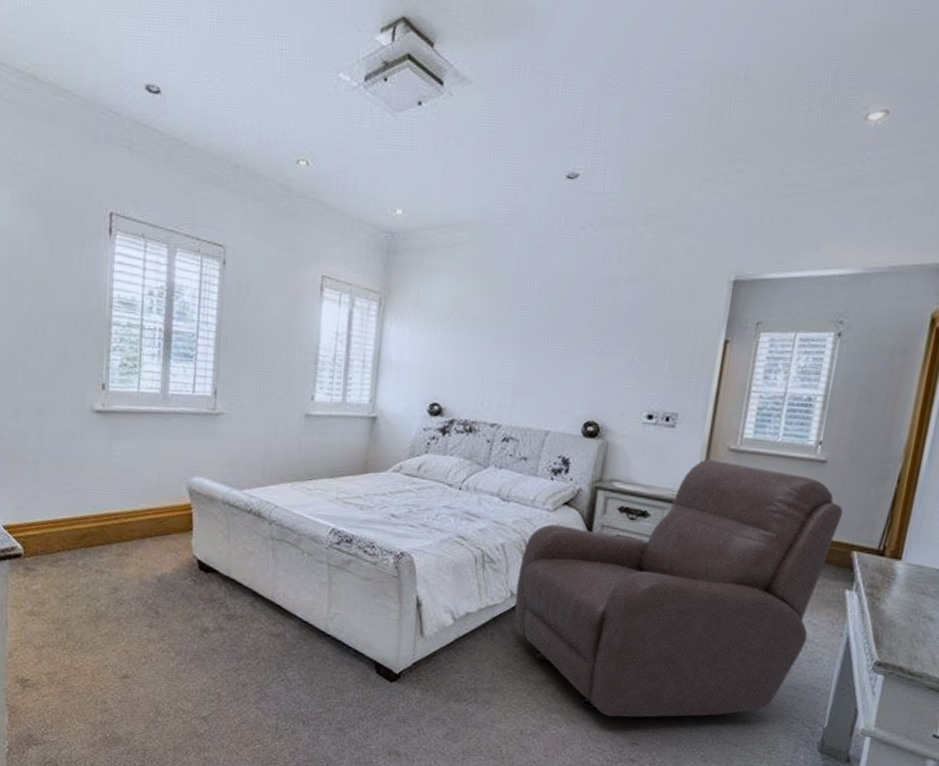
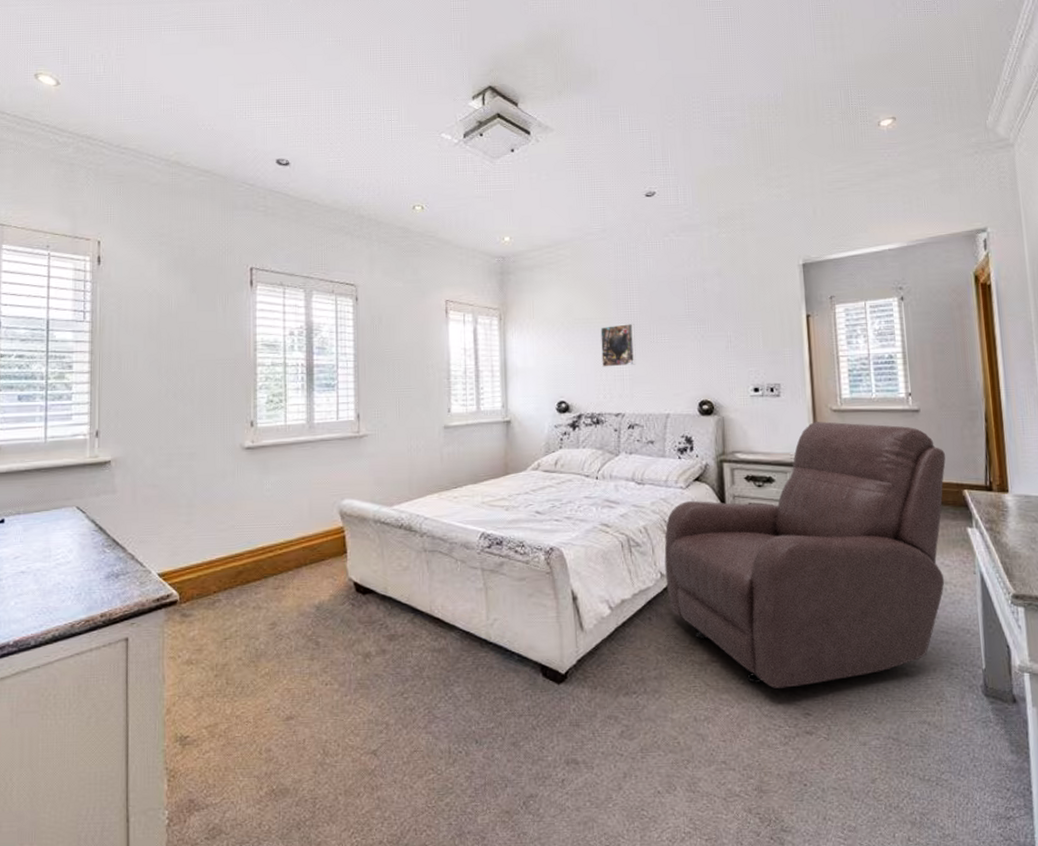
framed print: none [485,326,528,374] -> present [600,324,636,367]

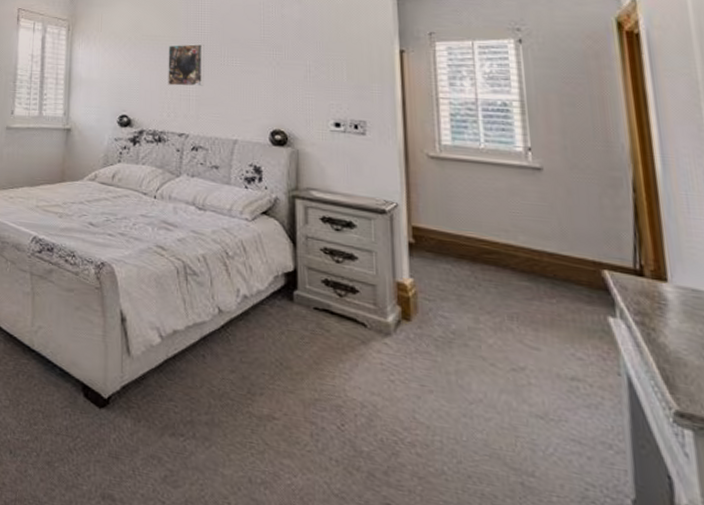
chair: present [664,421,946,688] -> none [224,167,578,474]

